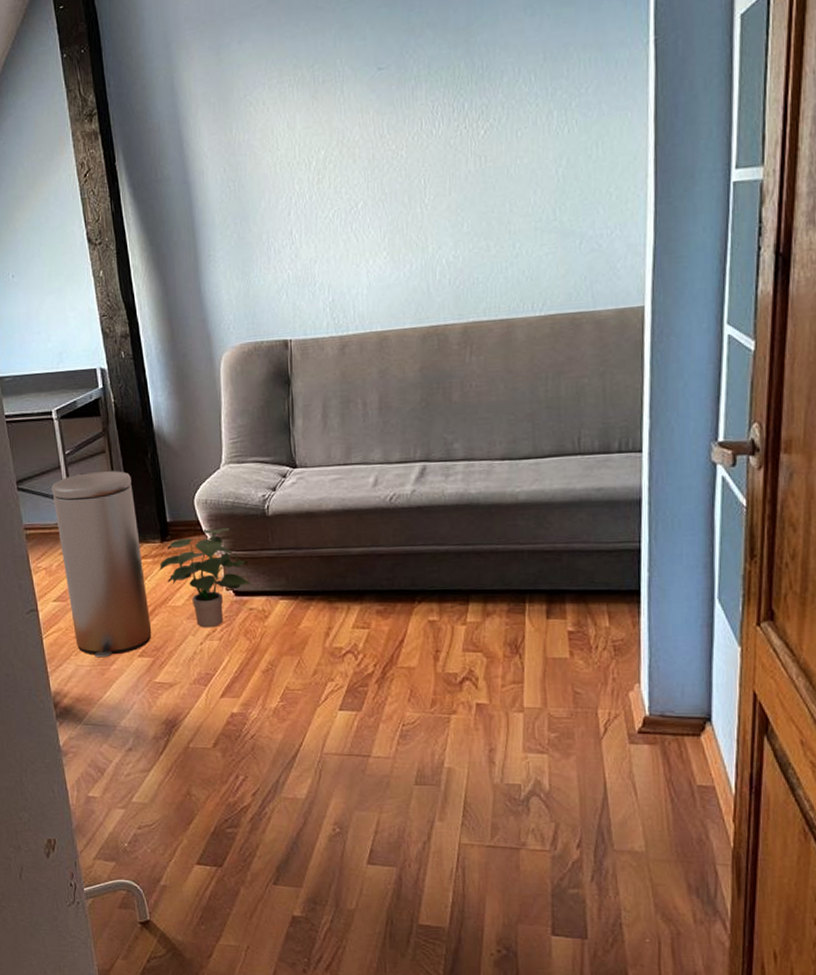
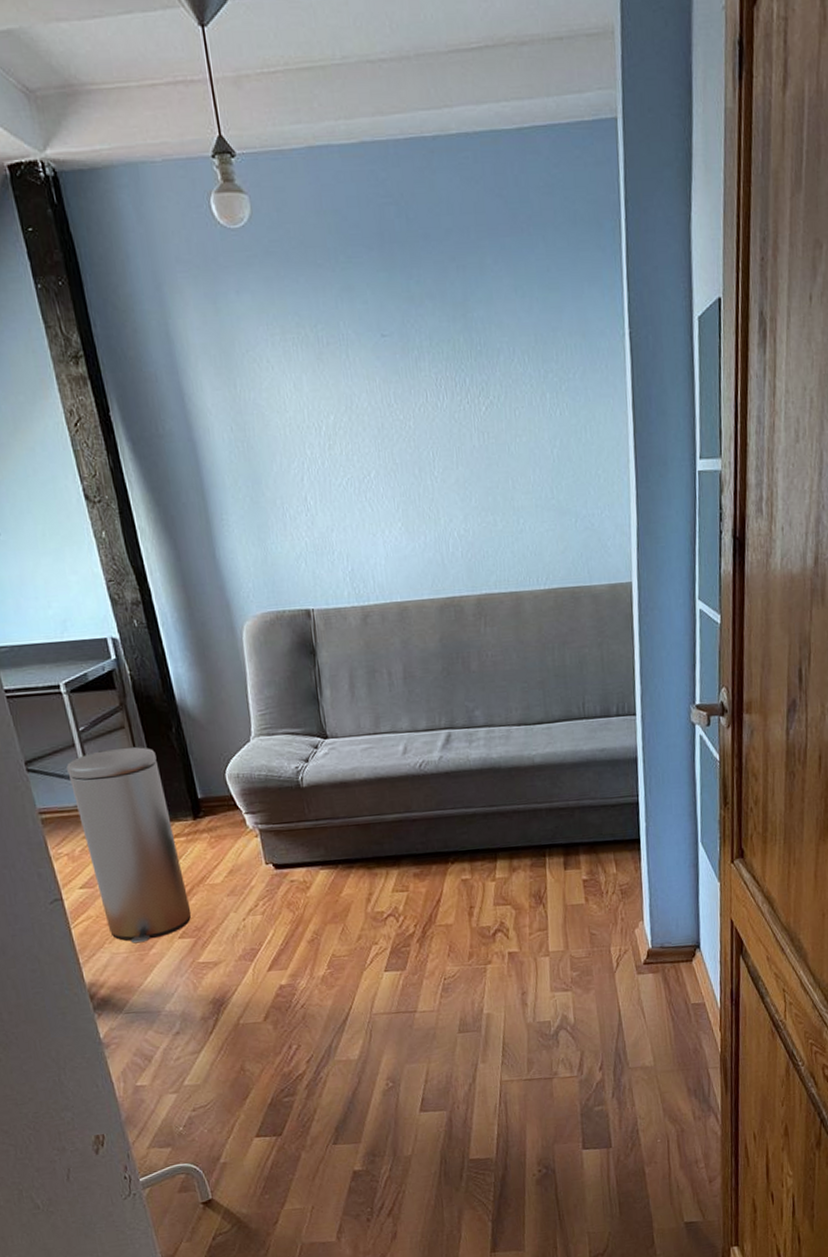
potted plant: present [158,528,251,628] -> none [193,801,290,904]

